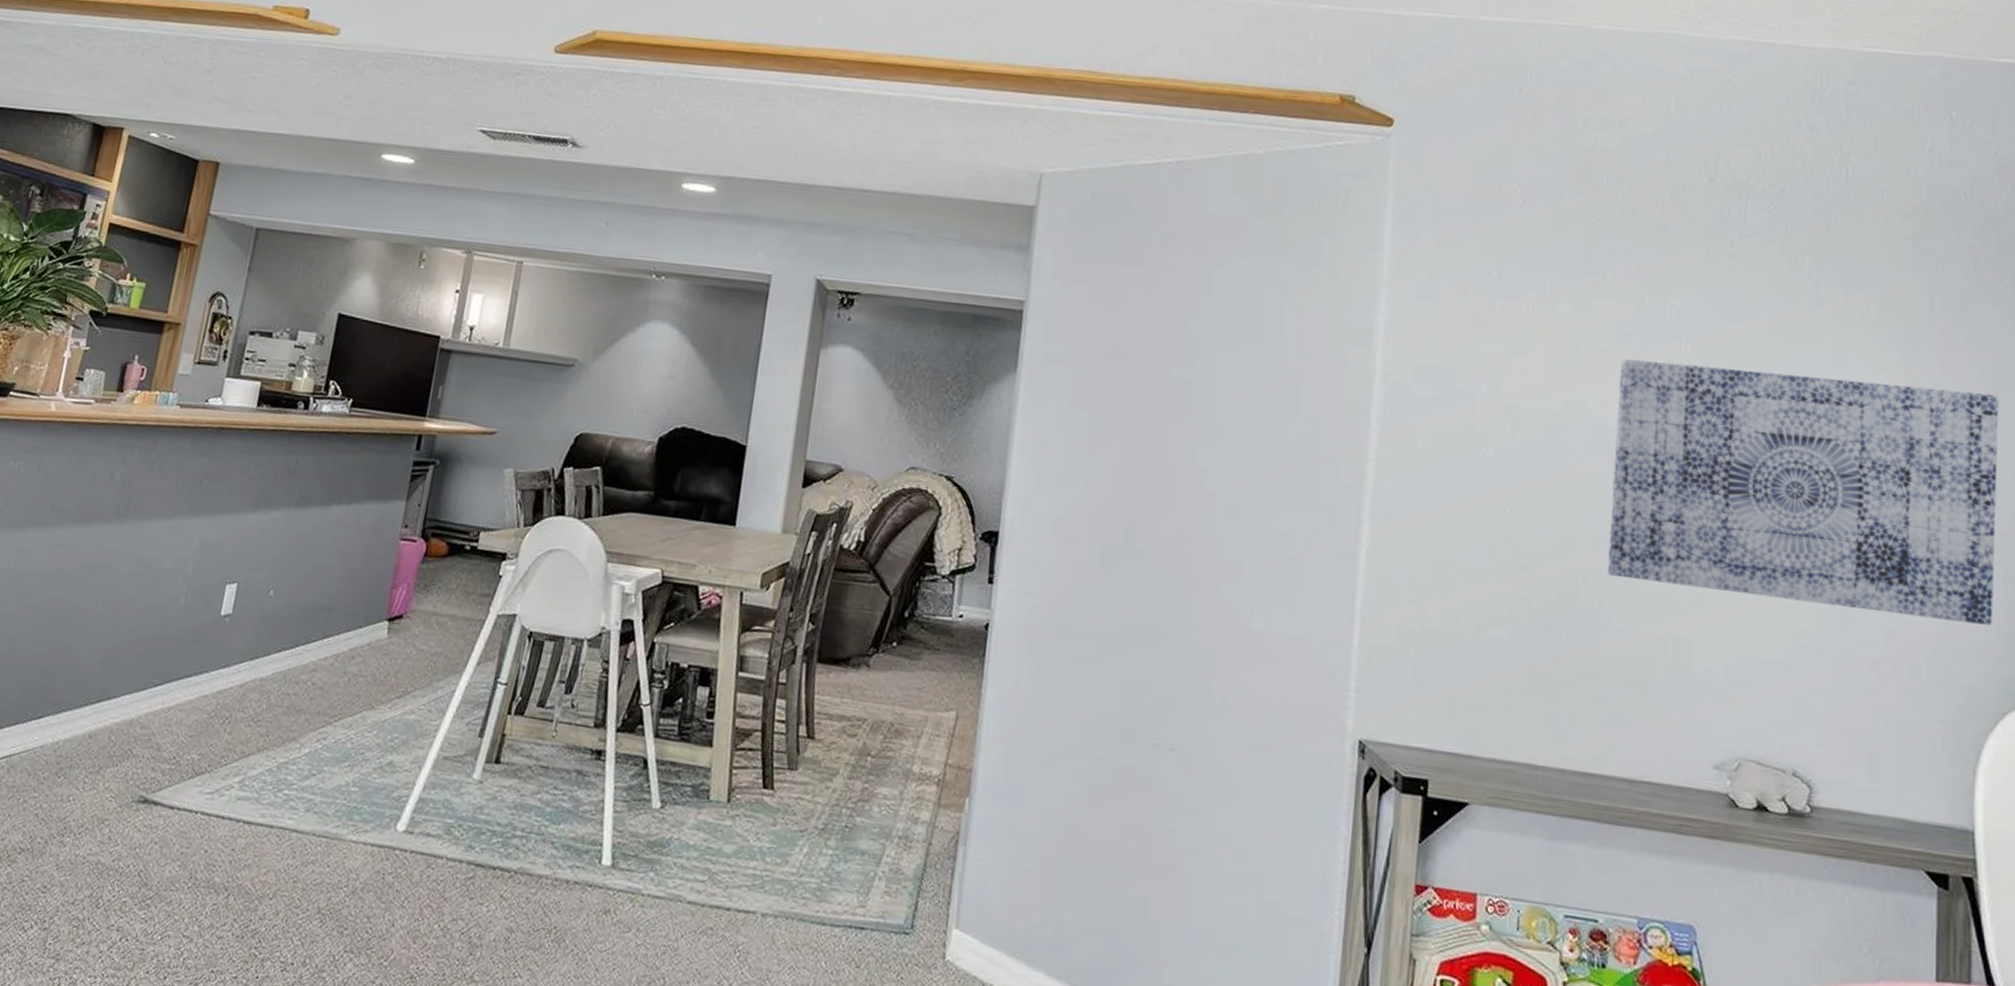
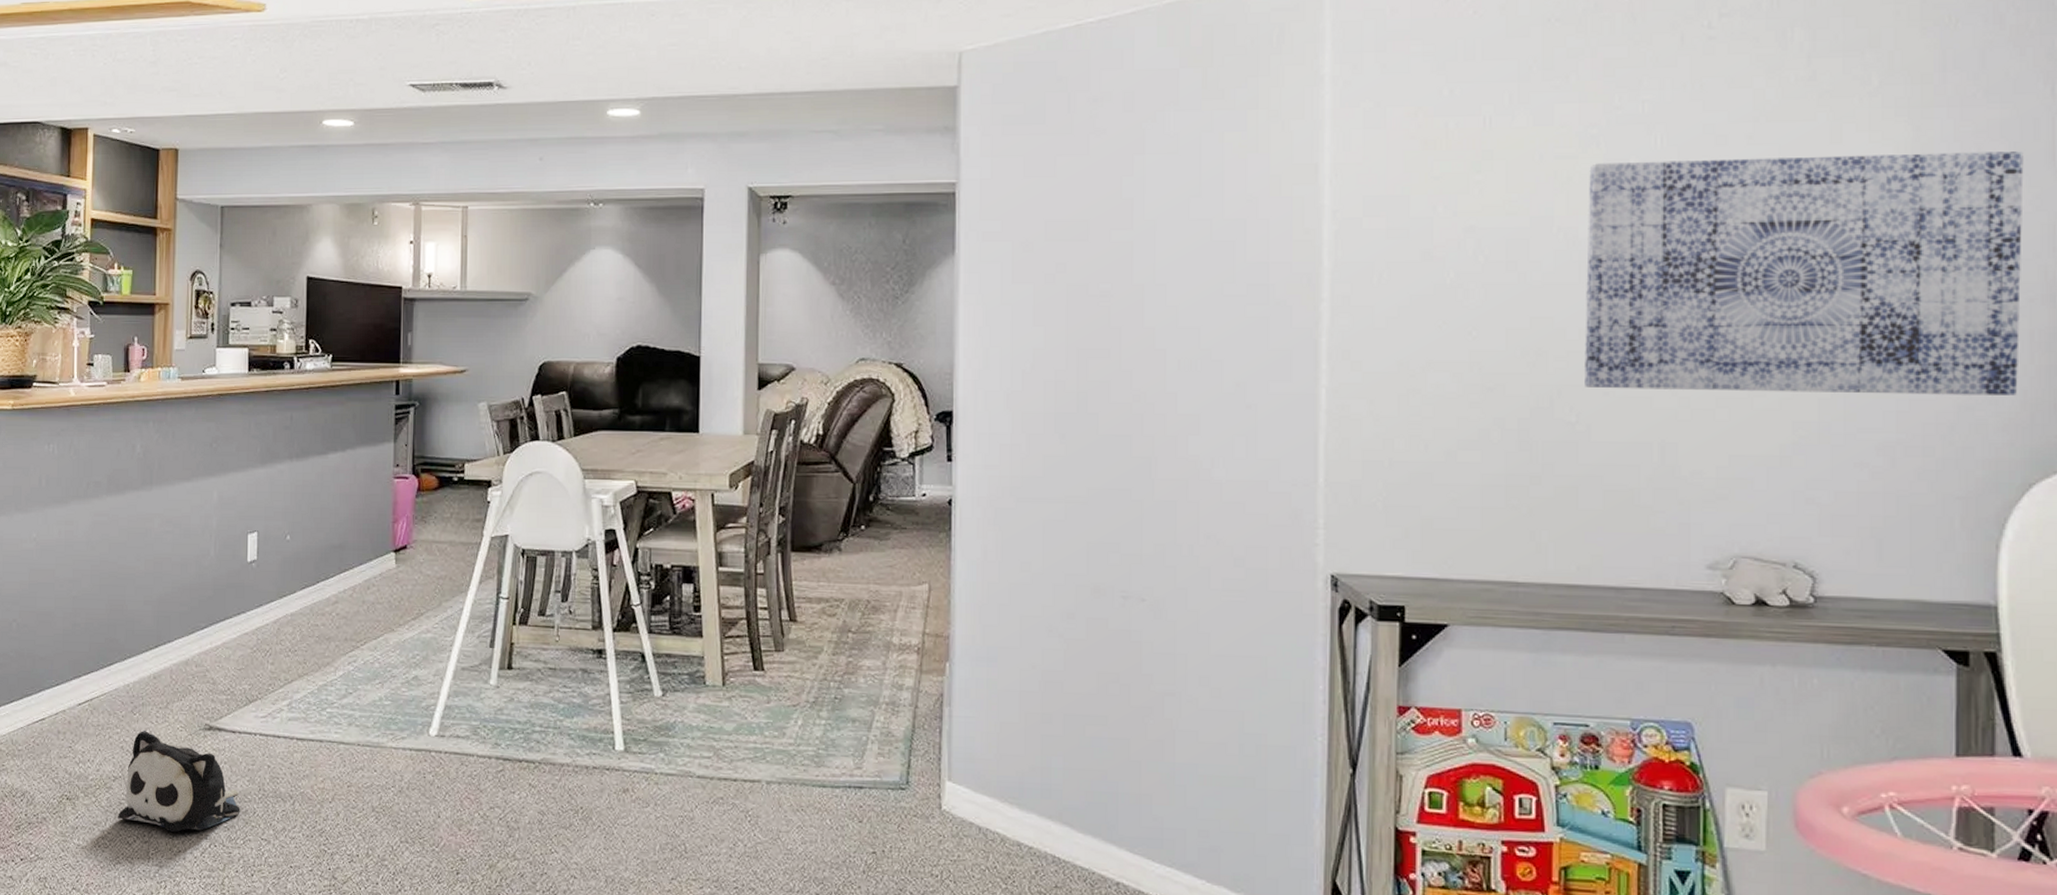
plush toy: none [15,797,166,921] -> present [117,731,240,832]

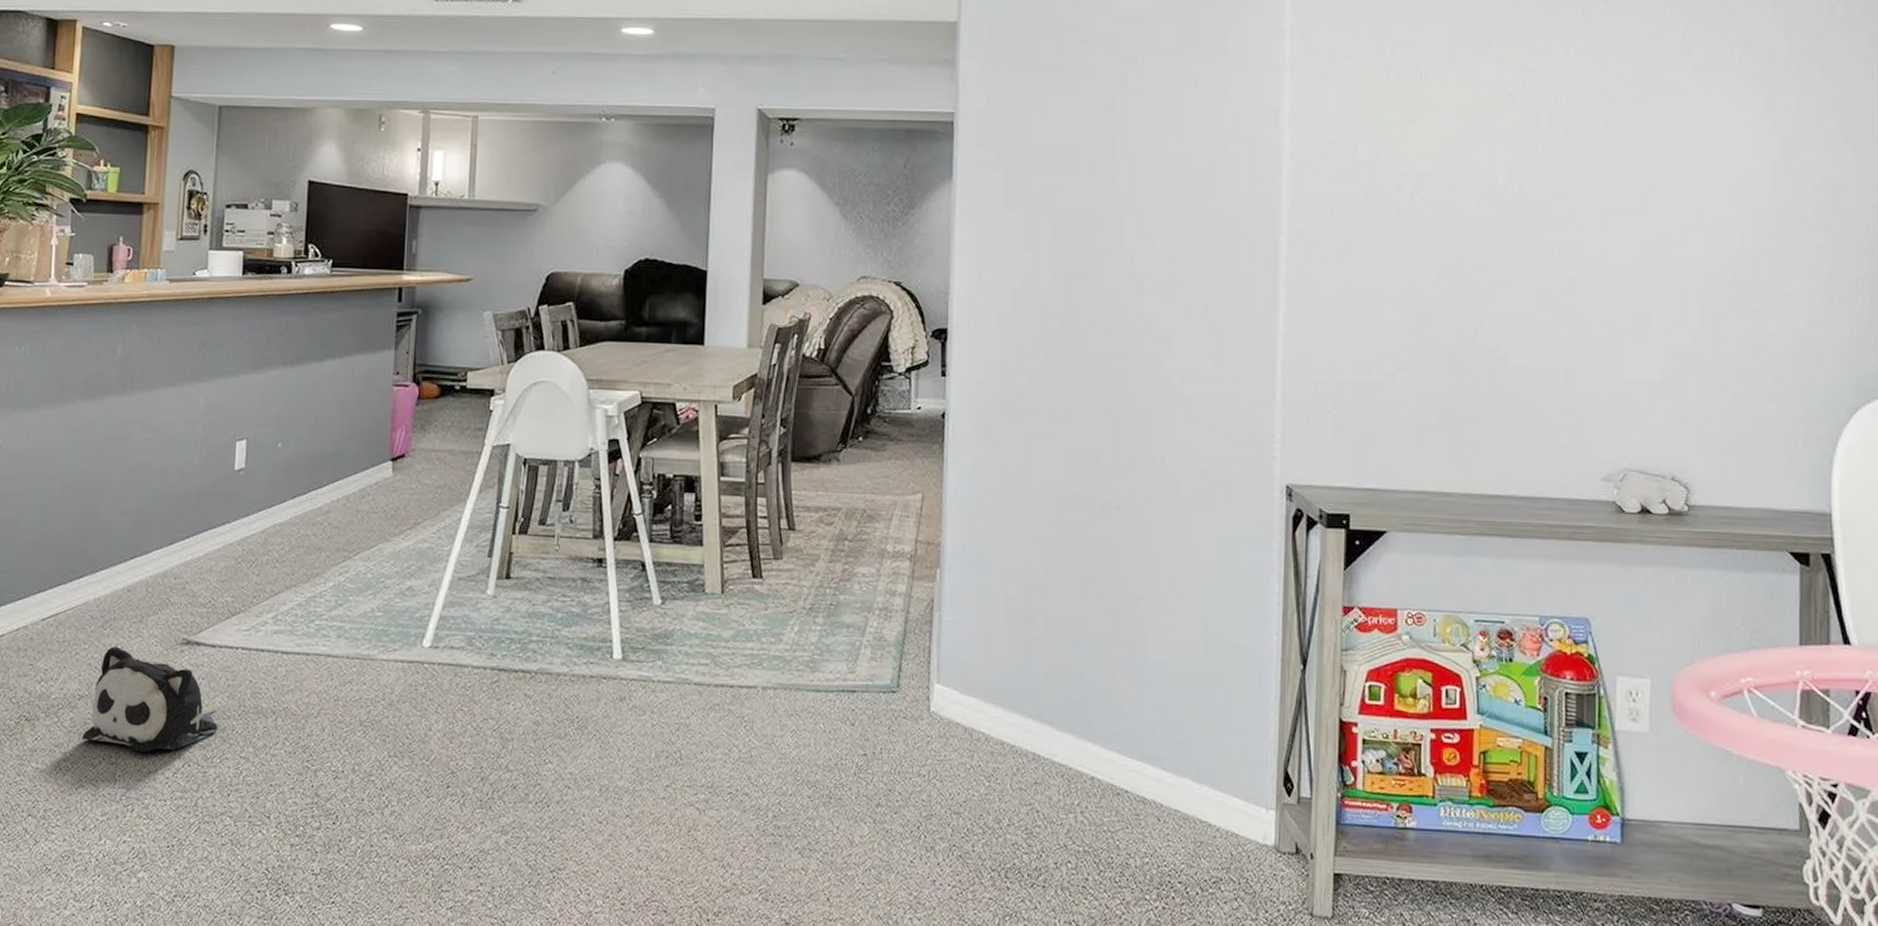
wall art: present [1585,151,2024,395] -> none [1503,118,1850,332]

